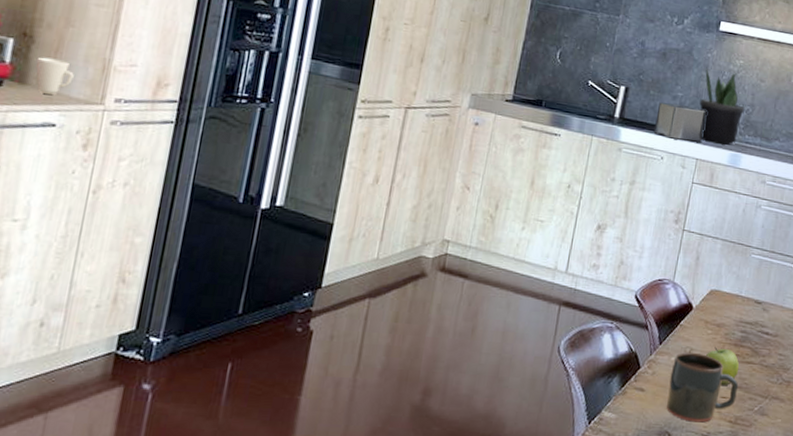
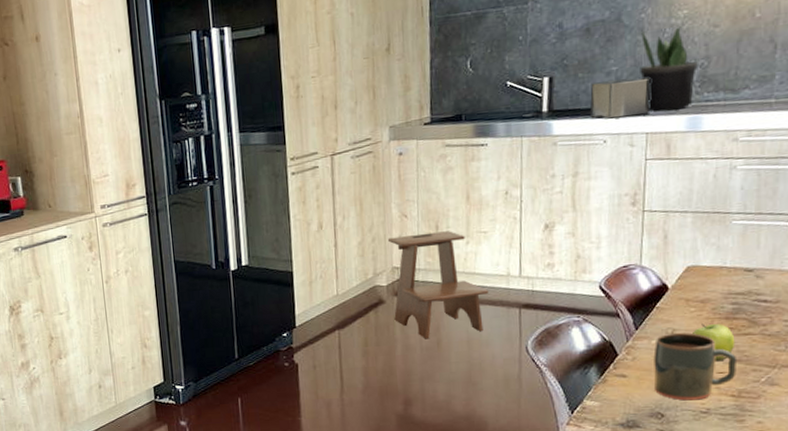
mug: present [36,57,74,95] -> none [39,184,68,215]
step stool: none [432,207,535,324] -> present [387,231,489,339]

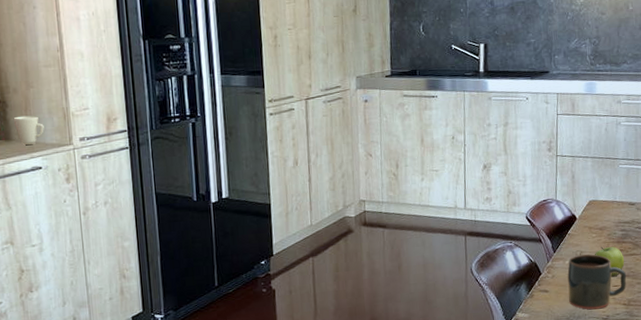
mug: none [39,184,68,215] -> present [13,115,44,146]
step stool: present [387,231,489,339] -> none [355,169,441,264]
toaster: present [589,77,651,120] -> none [515,49,560,81]
planter: present [640,26,698,112] -> none [551,11,592,77]

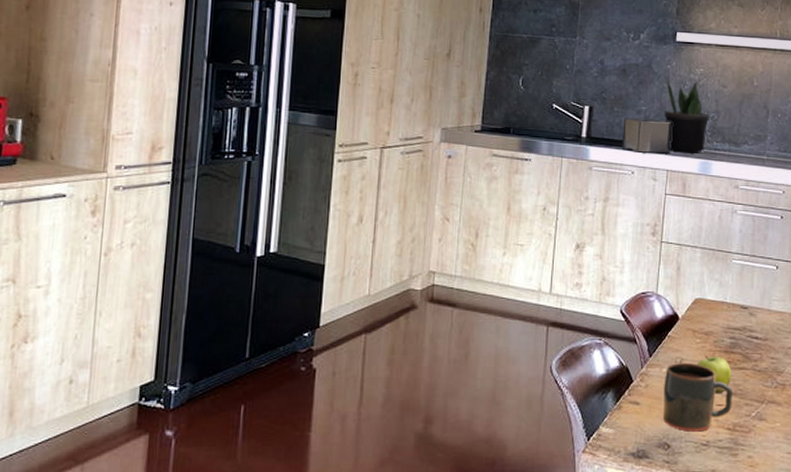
mug: present [13,115,44,146] -> none [43,134,78,168]
toaster: none [515,49,560,81] -> present [621,117,673,154]
planter: none [551,11,592,77] -> present [664,78,710,153]

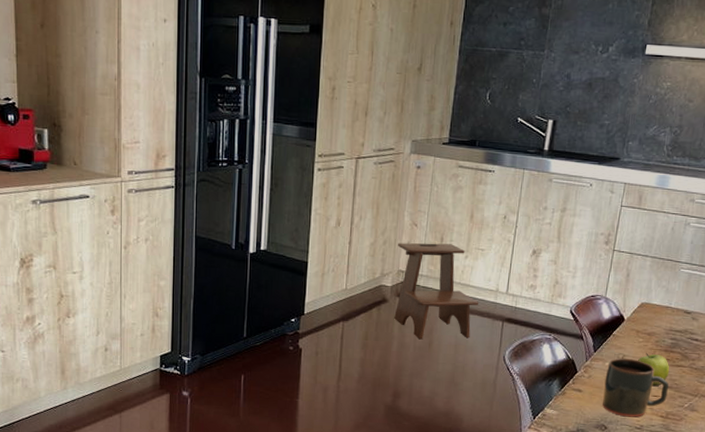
step stool: none [425,239,521,351] -> present [394,243,479,340]
toaster: present [621,117,673,154] -> none [582,131,634,168]
planter: present [664,78,710,153] -> none [626,92,673,167]

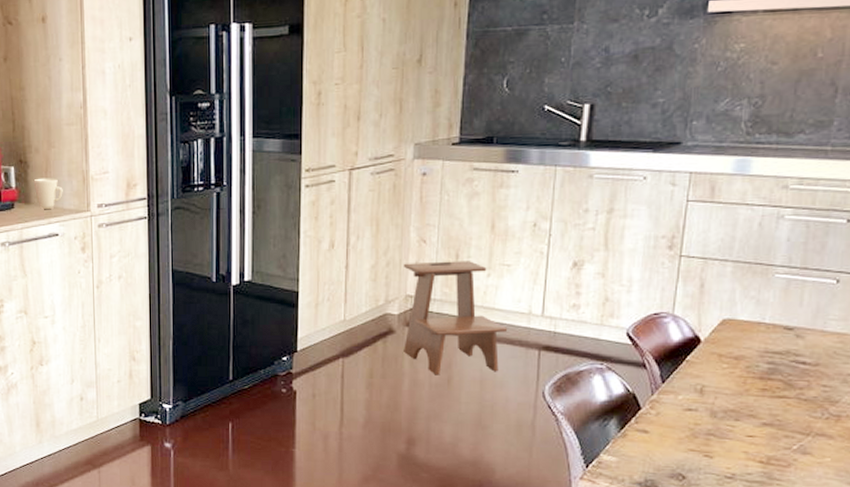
mug: none [66,142,95,173] -> present [33,178,63,210]
mug: present [602,358,669,417] -> none [676,389,769,464]
fruit: present [637,353,670,387] -> none [722,382,769,424]

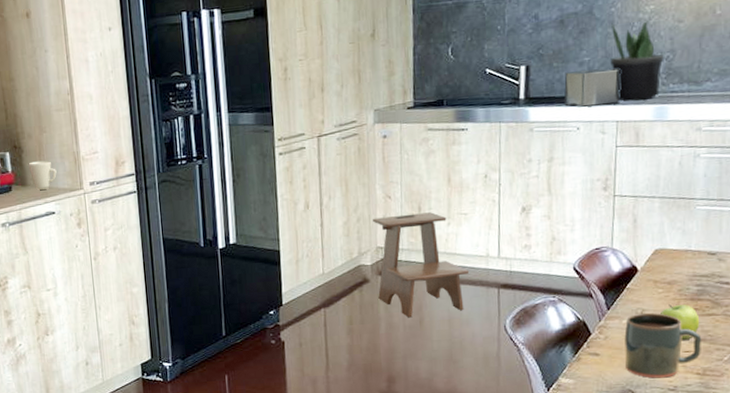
toaster: none [630,111,700,155] -> present [564,68,621,108]
mug: none [676,389,769,464] -> present [623,312,702,378]
planter: none [688,60,751,150] -> present [610,21,664,101]
fruit: none [722,382,769,424] -> present [659,304,700,341]

